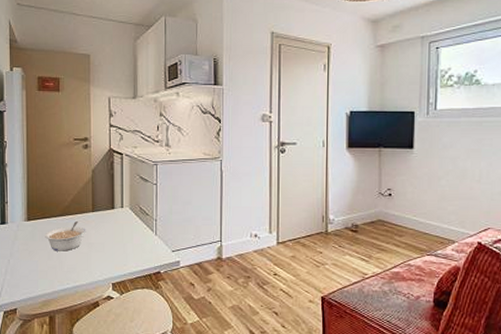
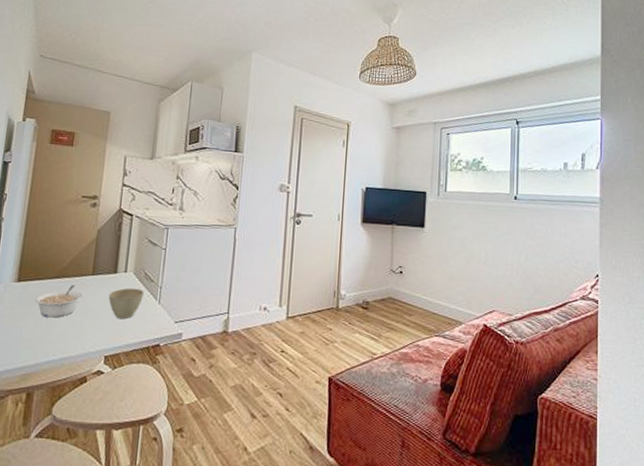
cup: none [109,221,141,251] -> present [108,287,144,319]

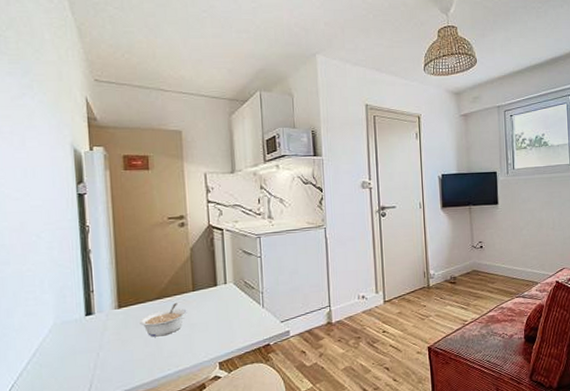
cup: present [108,287,144,319] -> none [212,296,247,328]

